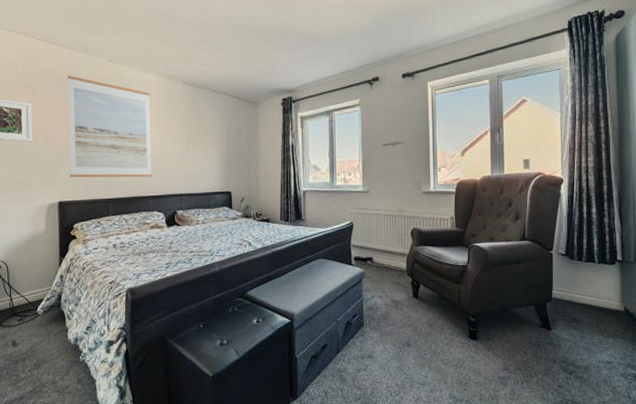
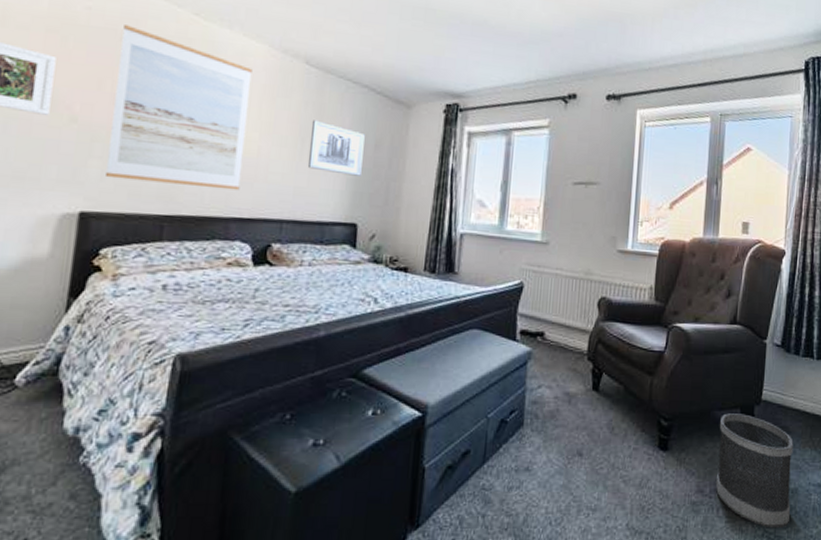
wall art: none [192,122,229,158] -> present [307,120,365,176]
wastebasket: none [517,309,584,397] -> present [716,413,794,529]

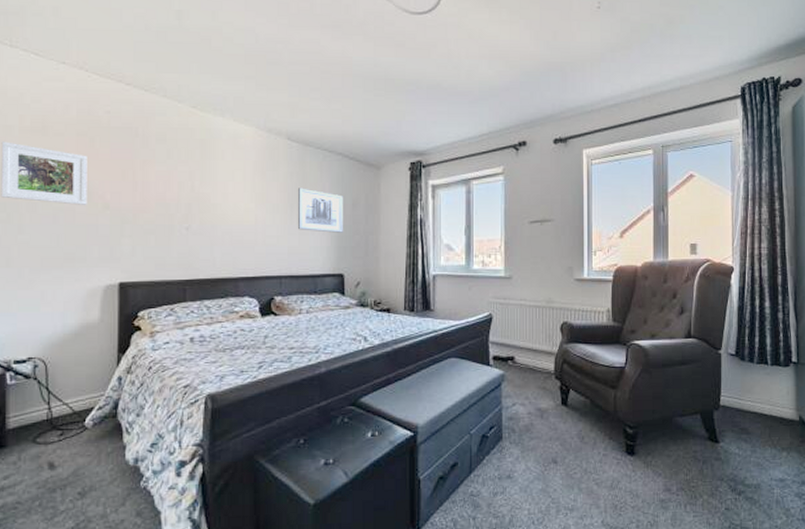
wall art: present [104,25,253,191] -> none [135,123,244,254]
wastebasket: present [716,413,794,529] -> none [681,419,754,521]

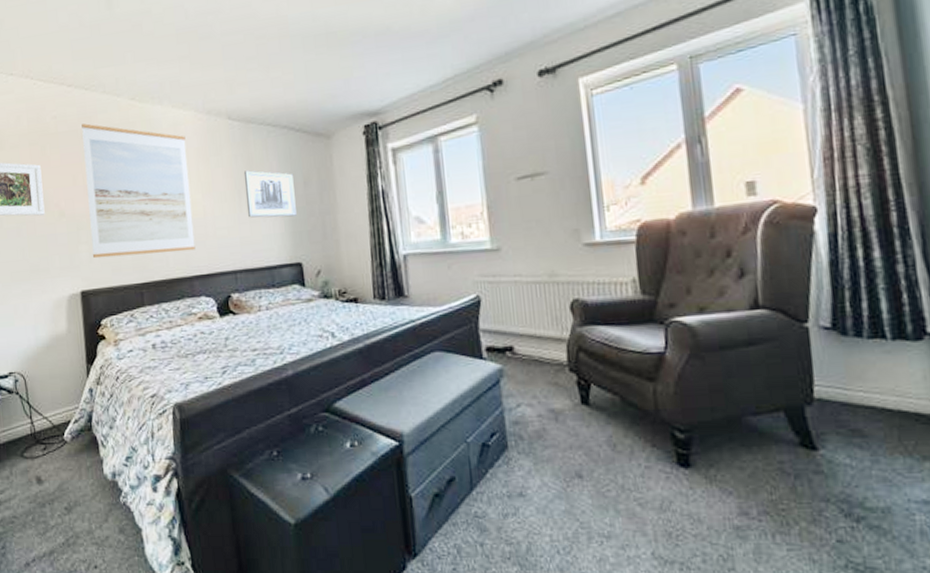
wall art: none [135,123,244,254] -> present [82,123,196,259]

